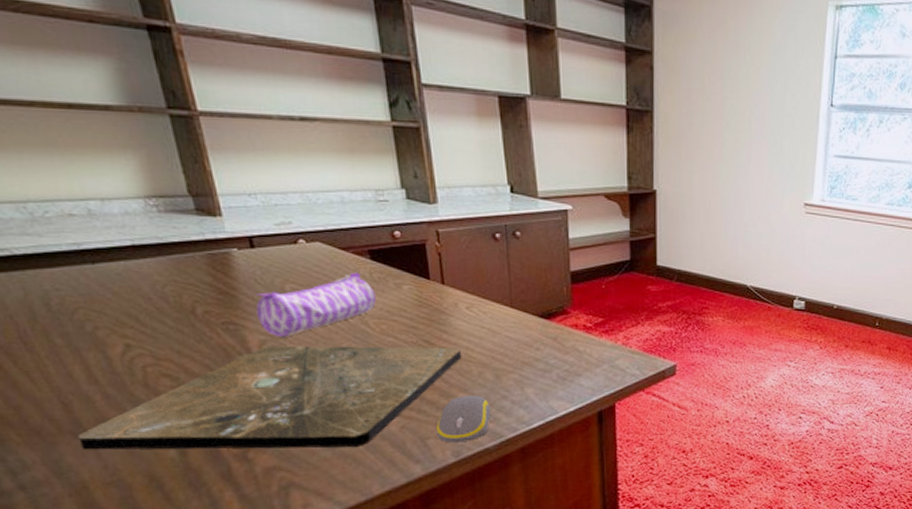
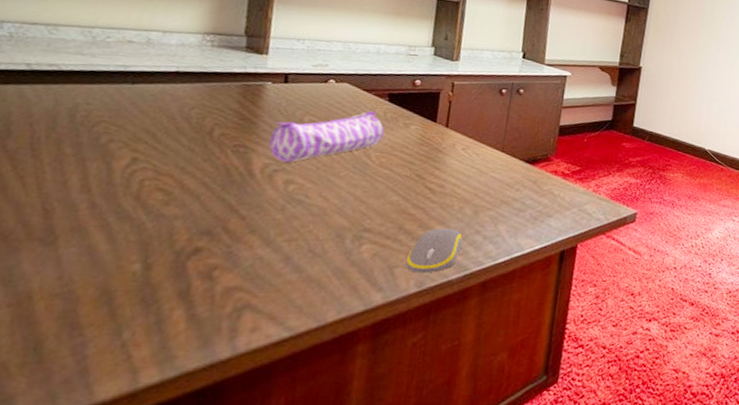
aerial map: present [77,346,462,450] -> none [44,169,449,271]

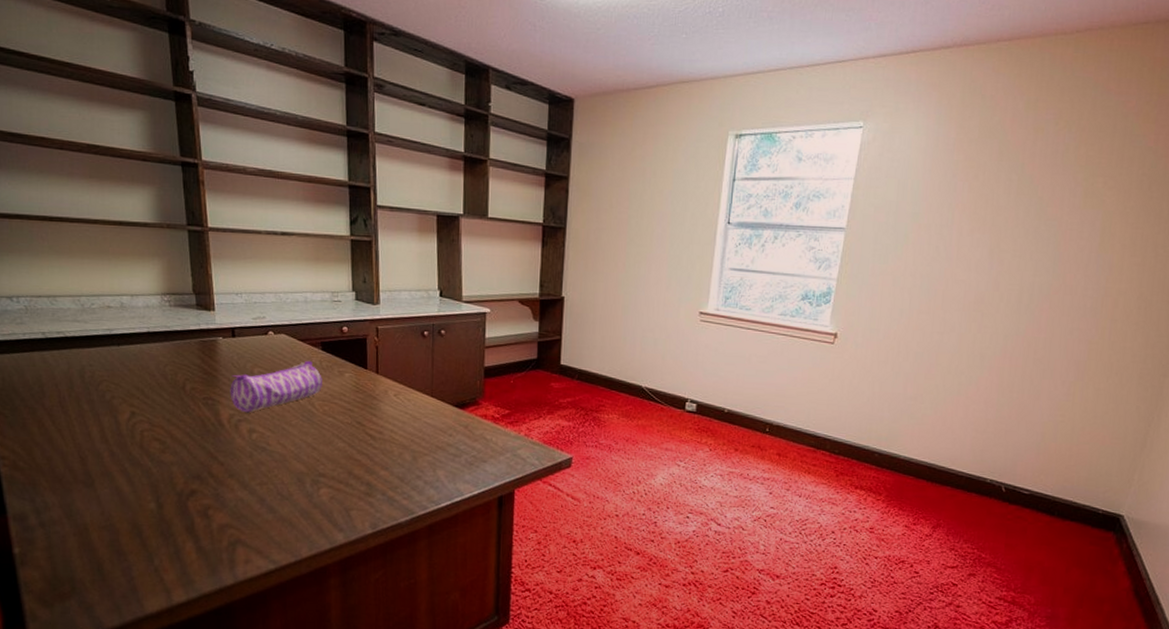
computer mouse: present [405,227,463,273] -> none [358,472,406,516]

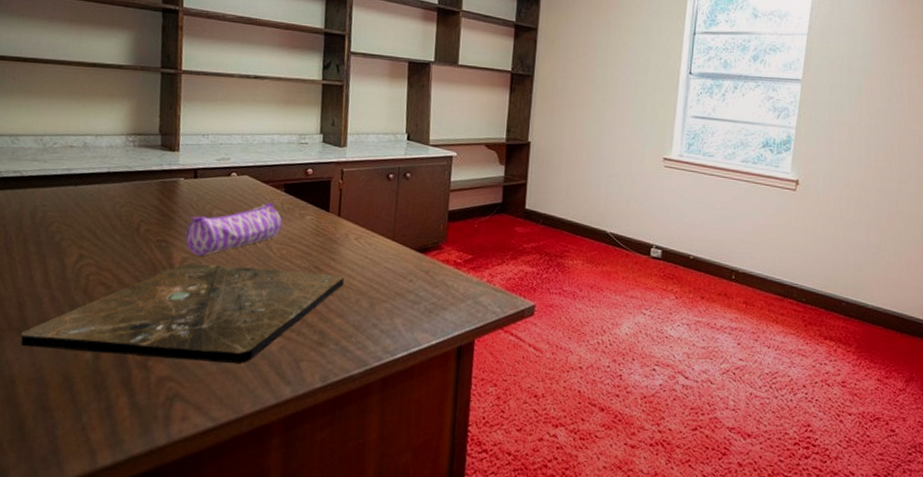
aerial map: none [87,420,387,512] -> present [21,263,345,363]

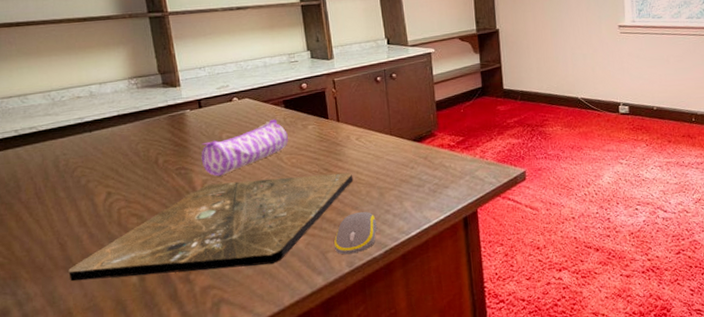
computer mouse: none [309,320,361,368] -> present [333,211,377,255]

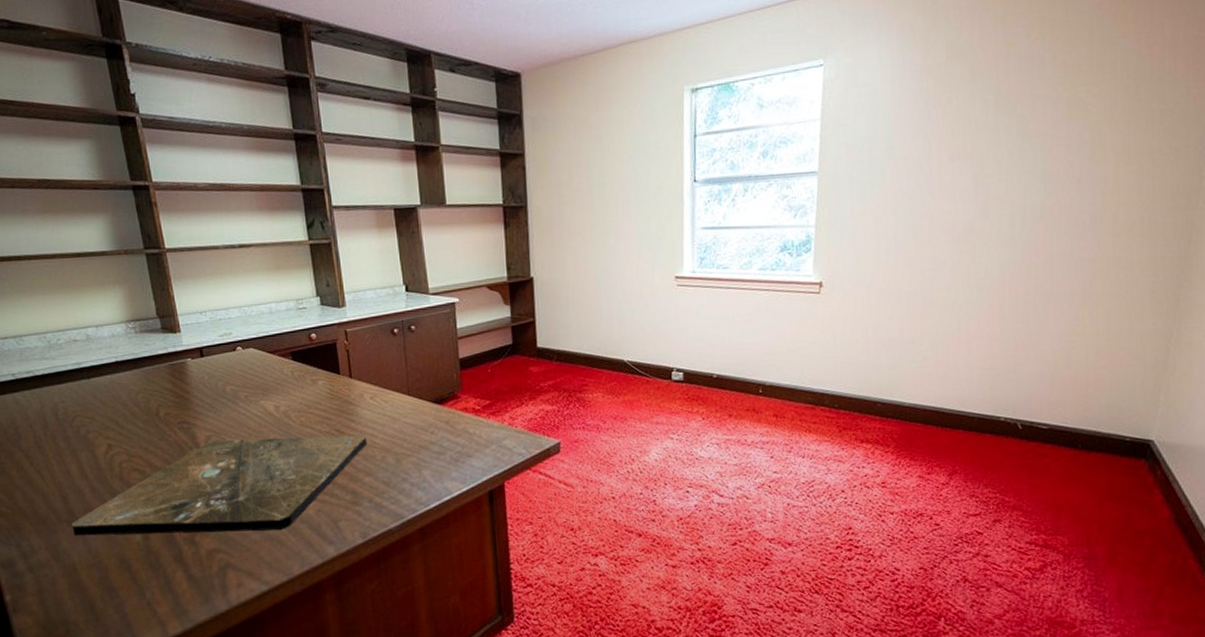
pencil case: present [201,119,288,176] -> none [203,372,297,433]
computer mouse: present [333,211,377,255] -> none [346,478,393,525]

